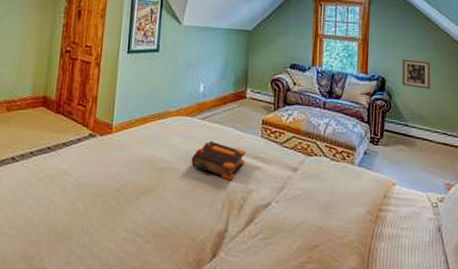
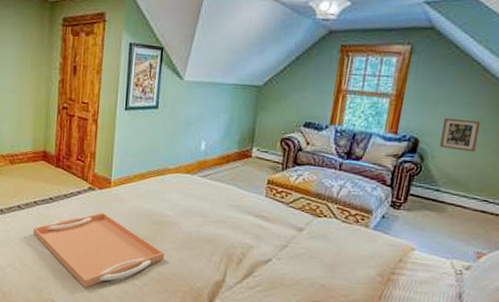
serving tray: none [26,160,167,250] -> present [32,212,165,288]
bible: present [191,140,246,181] -> none [190,198,248,237]

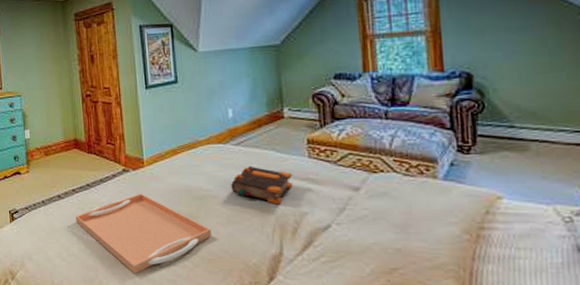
bible: none [190,198,248,237] -> present [231,165,293,204]
picture frame: present [439,117,481,152] -> none [496,44,546,80]

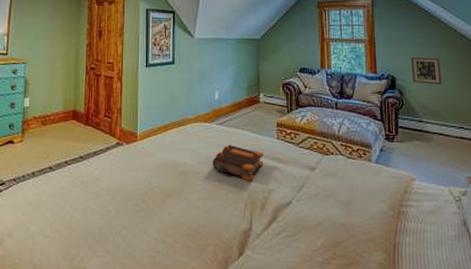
serving tray: present [75,193,212,274] -> none [64,167,193,251]
picture frame: none [496,44,546,80] -> present [410,57,442,85]

